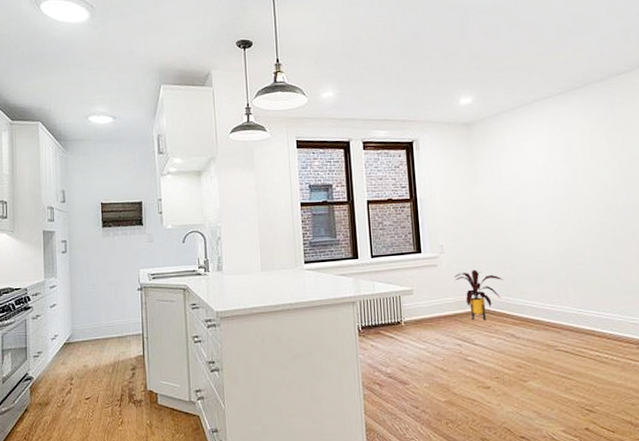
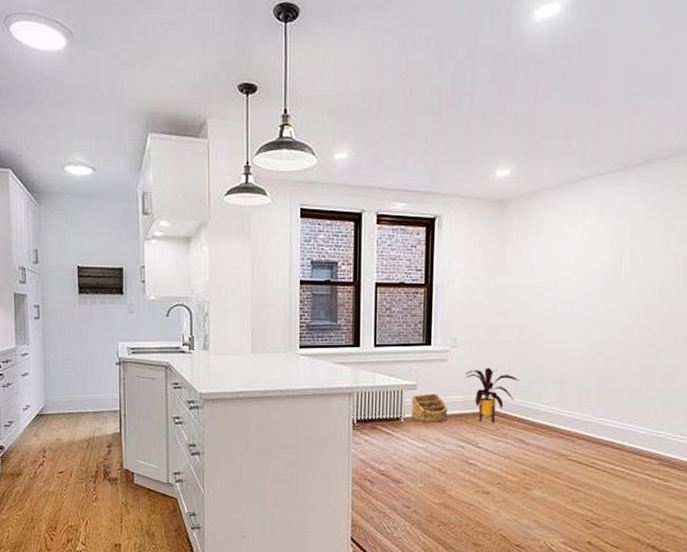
basket: none [408,297,444,325] -> present [411,393,448,423]

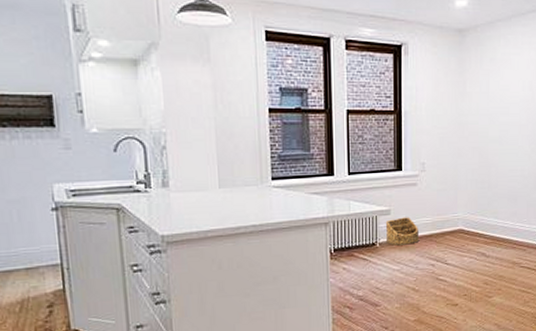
house plant: present [464,367,520,423] -> none [433,189,480,241]

